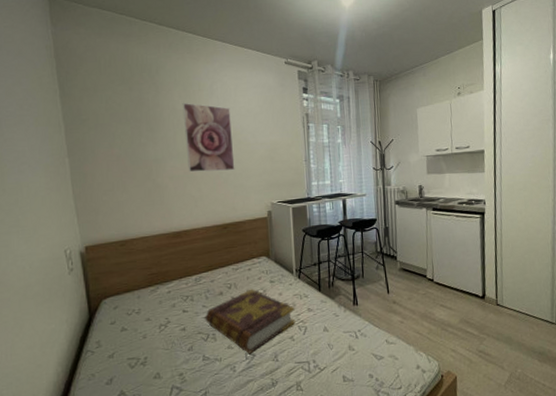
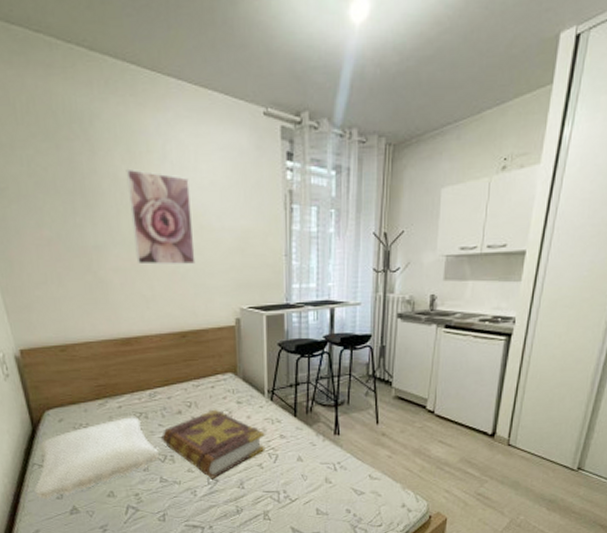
pillow: none [86,300,202,386] -> present [34,417,159,499]

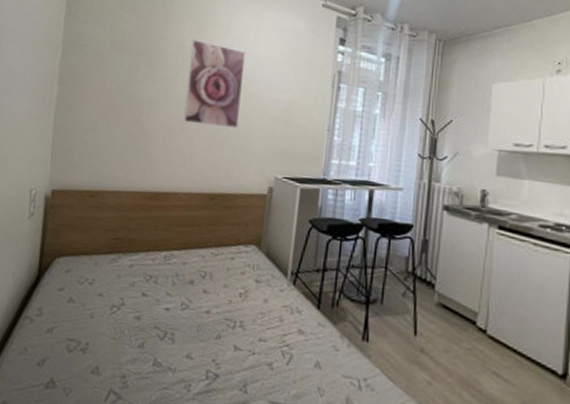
pillow: present [34,417,159,499] -> none [17,279,160,363]
book: present [161,409,265,480] -> none [166,284,281,374]

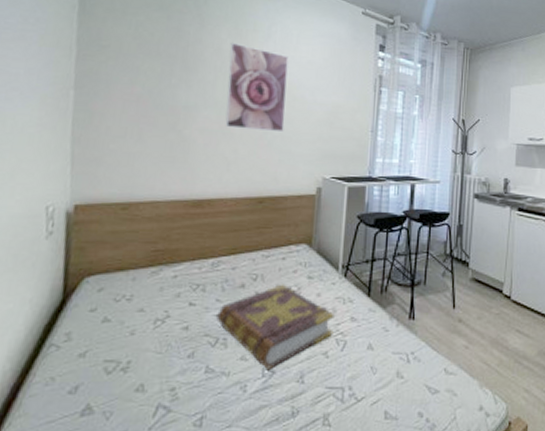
book: none [166,284,281,374] -> present [216,284,335,371]

